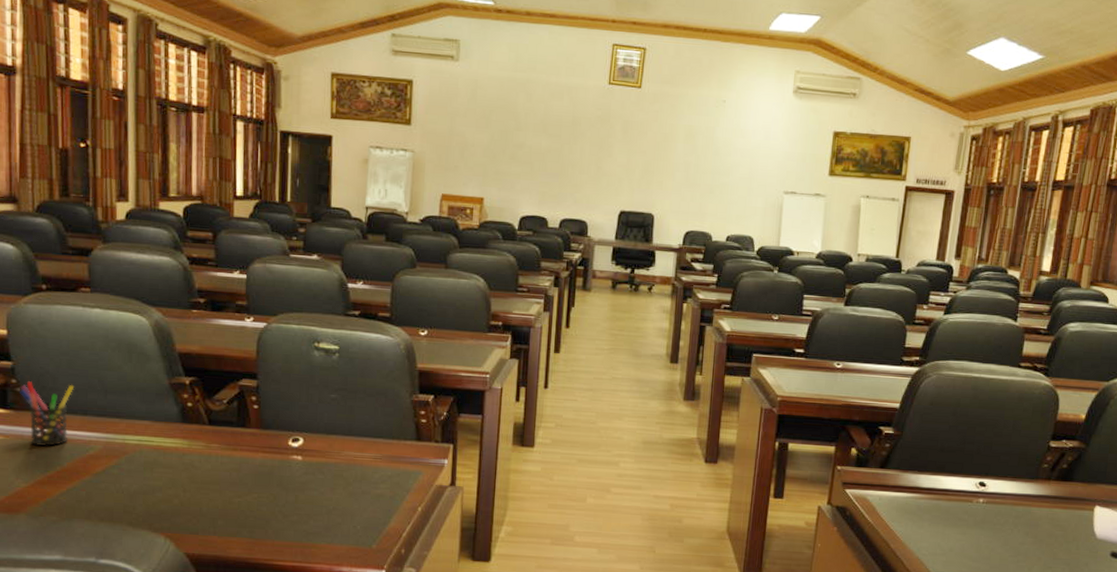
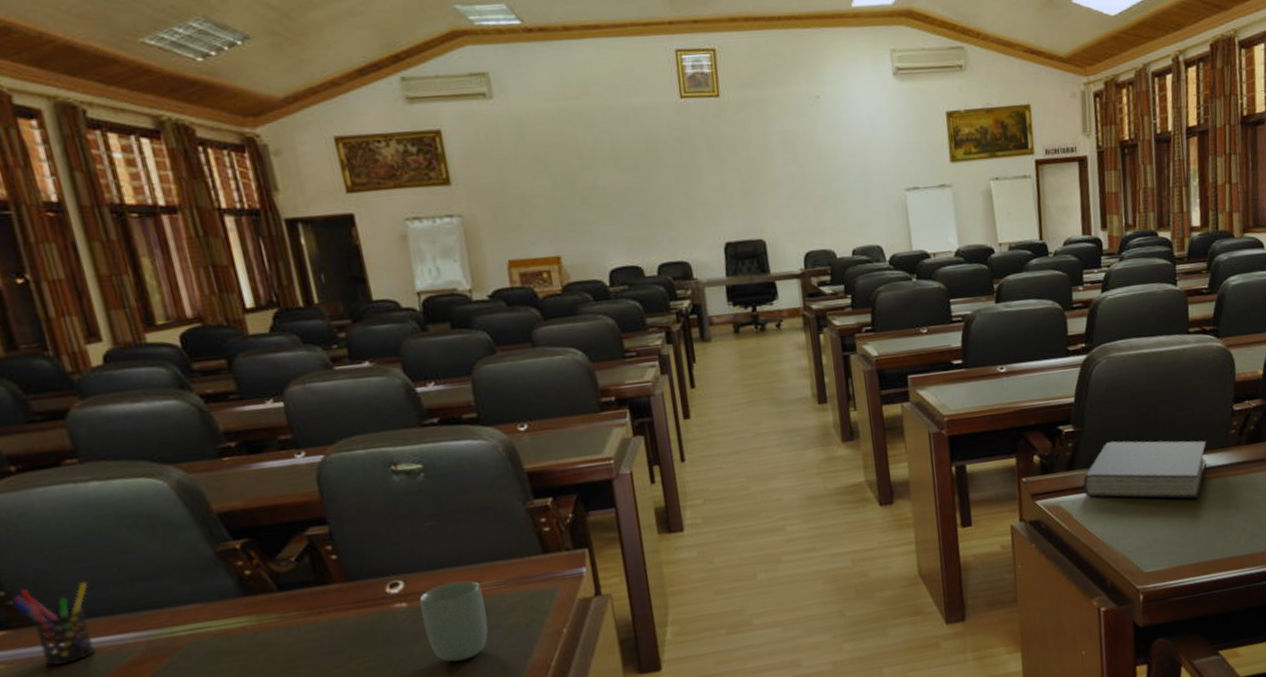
cup: none [310,447,362,515] -> present [419,580,488,662]
book: none [892,450,1017,520] -> present [1083,440,1207,499]

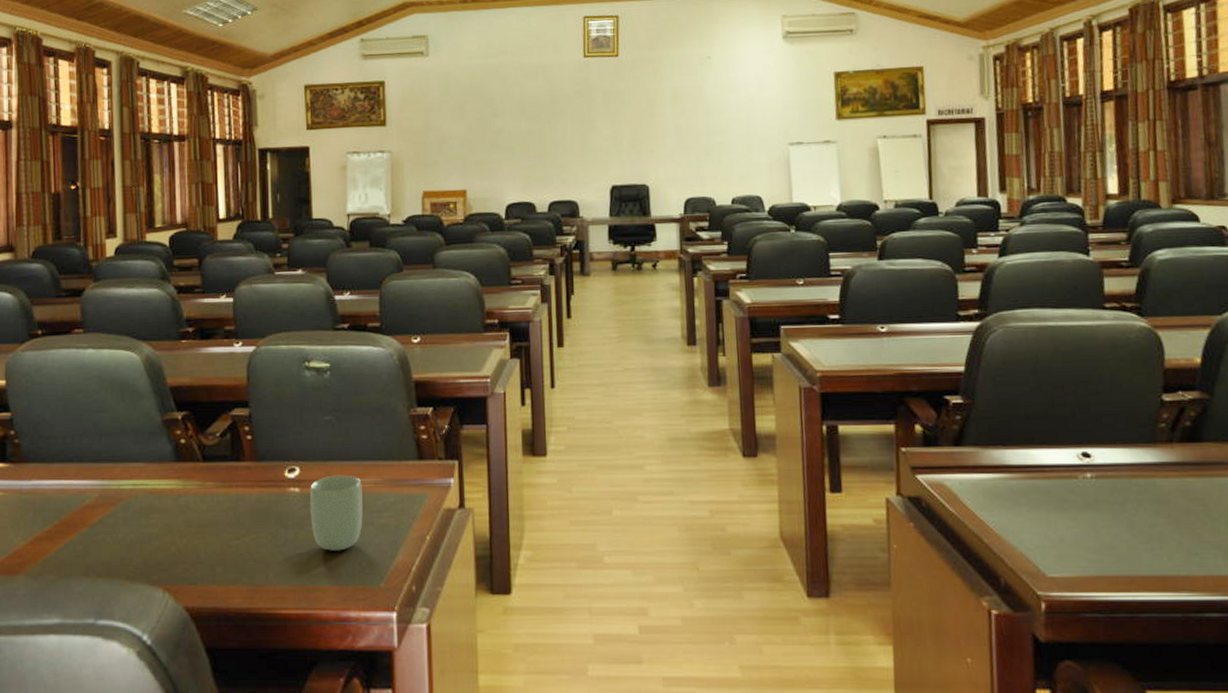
pen holder: present [12,581,95,667] -> none [17,430,70,500]
book: present [1083,440,1207,499] -> none [973,419,1128,498]

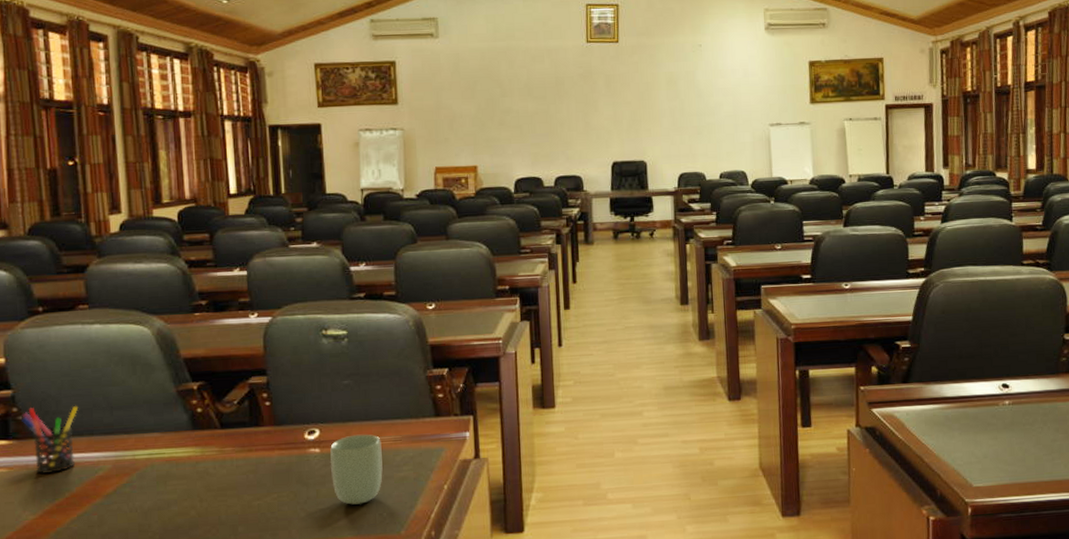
pen holder: none [17,430,70,500] -> present [20,405,79,475]

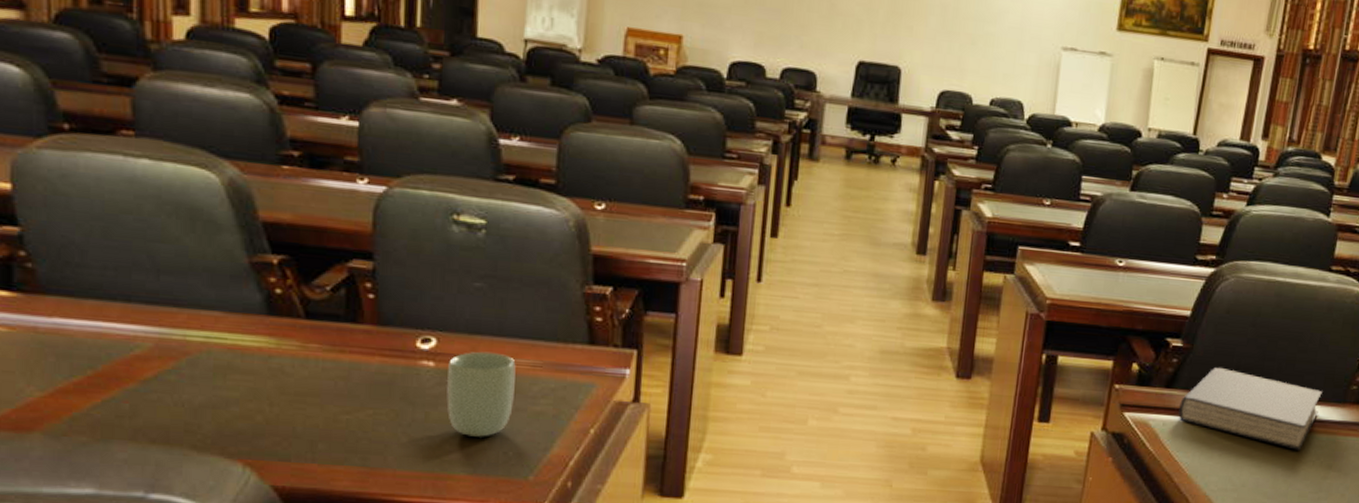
pen holder: present [20,405,79,475] -> none [30,254,112,344]
book: none [917,359,1037,420] -> present [1178,366,1323,450]

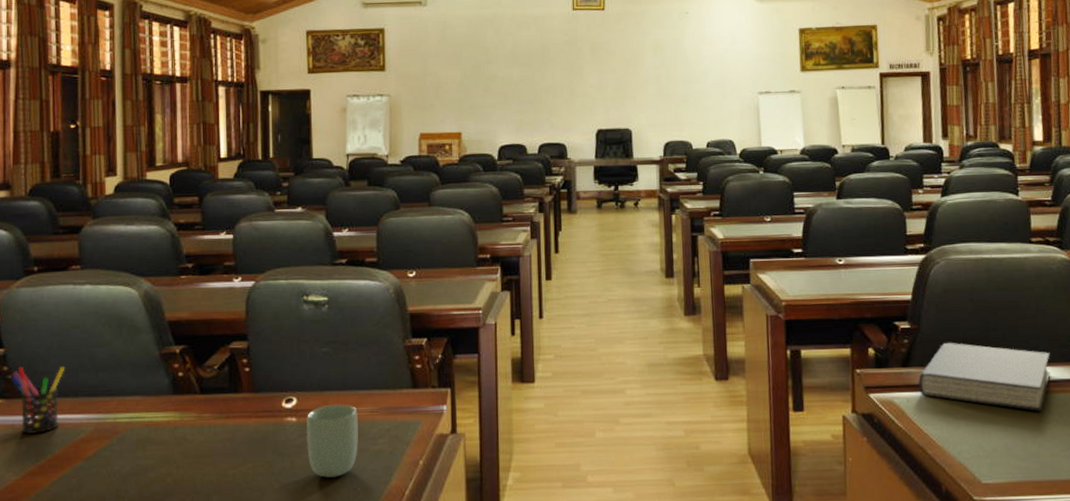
pen holder: none [30,254,112,344] -> present [10,365,66,435]

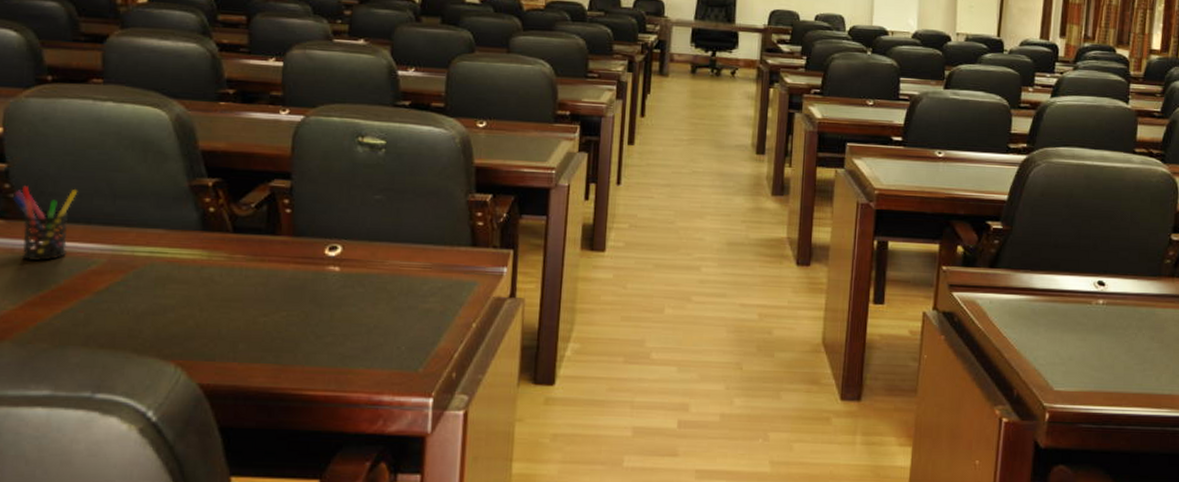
cup: present [306,404,358,478] -> none [349,256,409,334]
book: present [918,342,1051,411] -> none [1003,246,1138,323]

